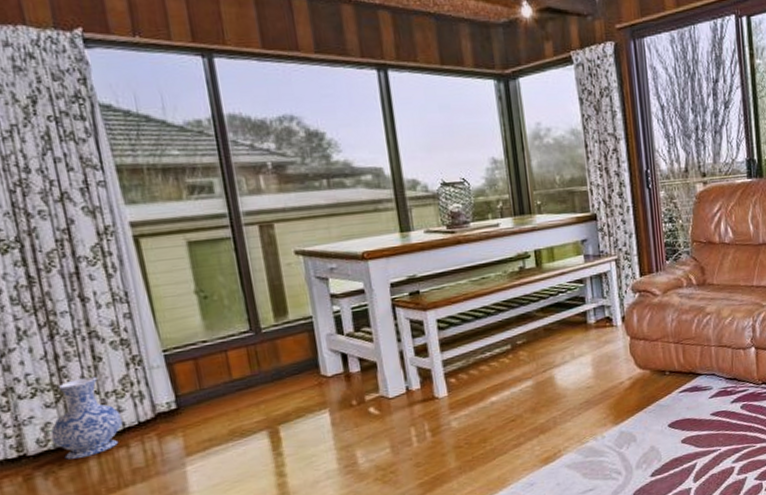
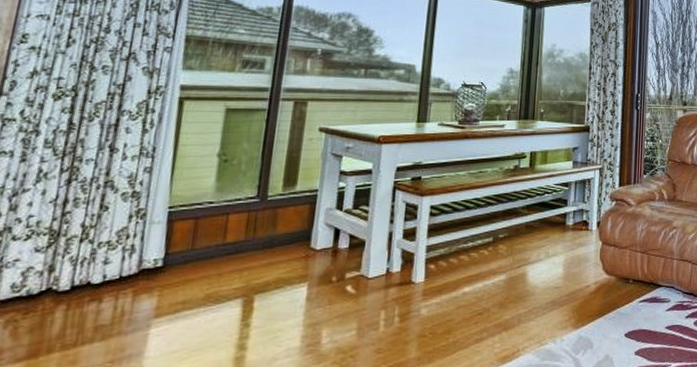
vase: present [50,376,123,460] -> none [27,225,106,308]

